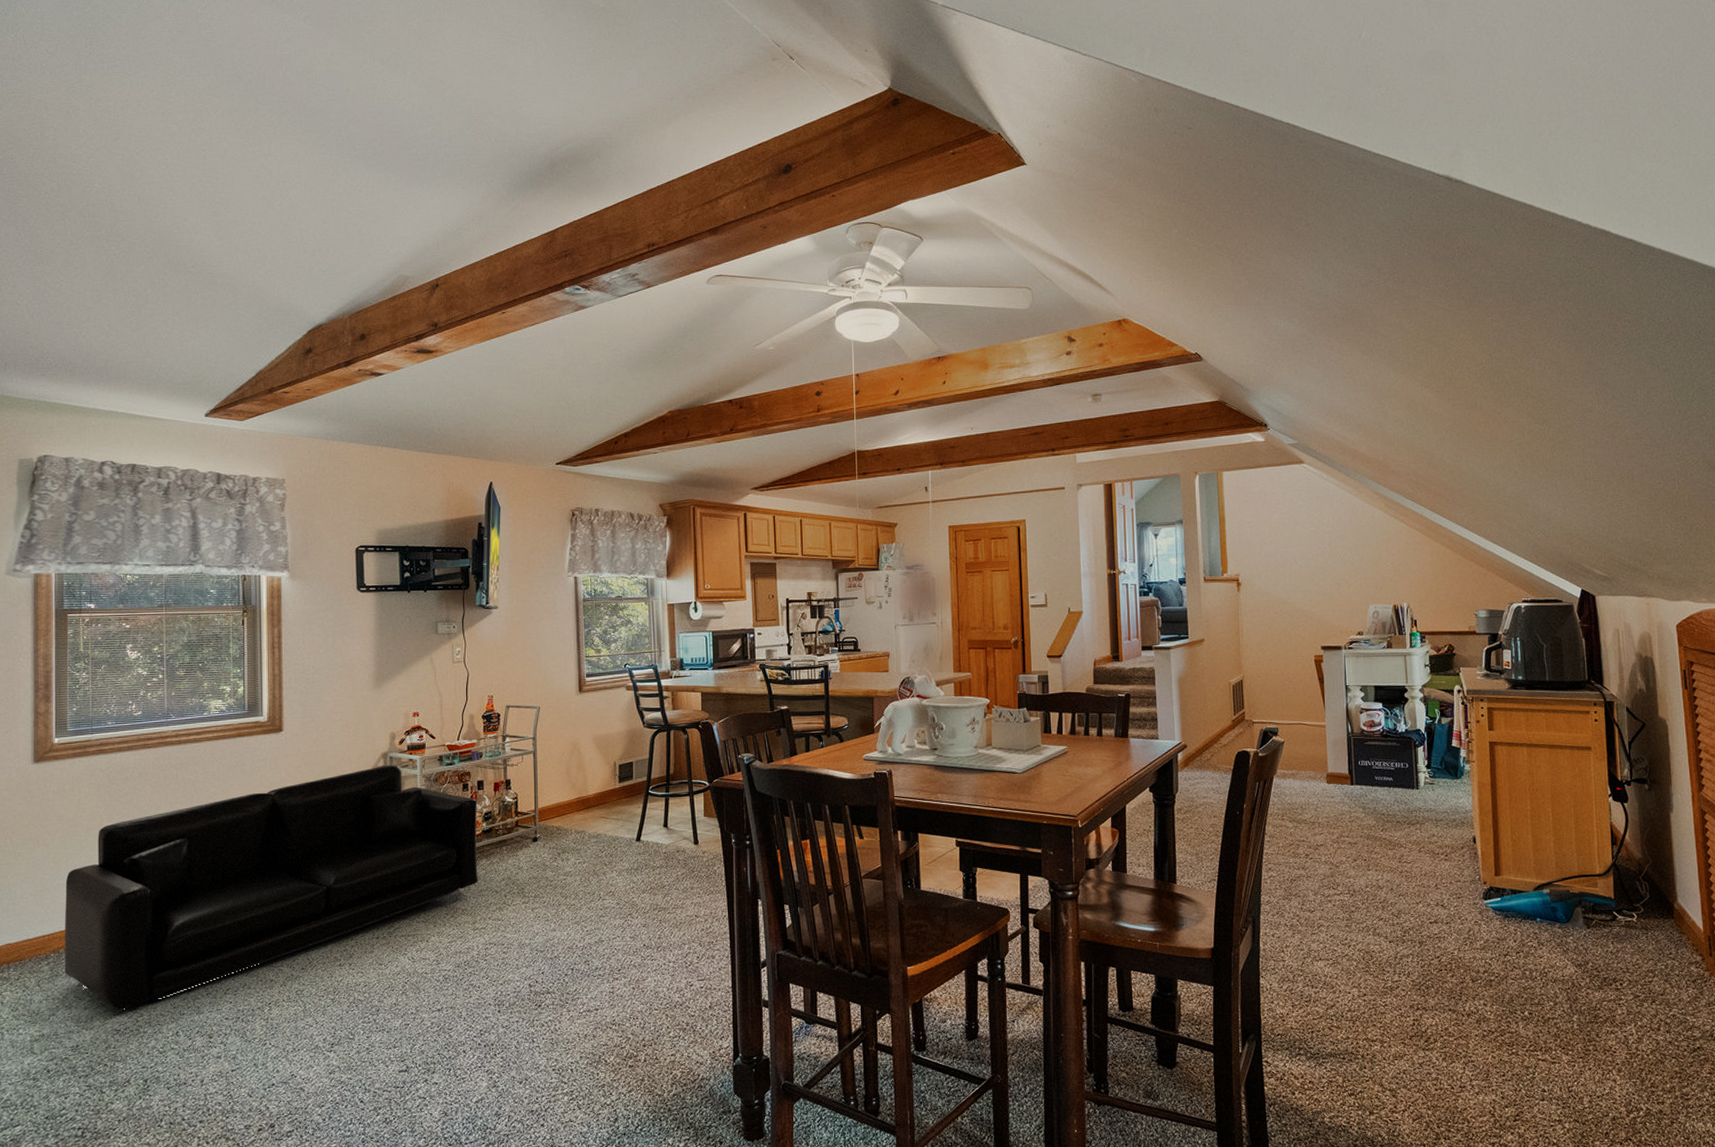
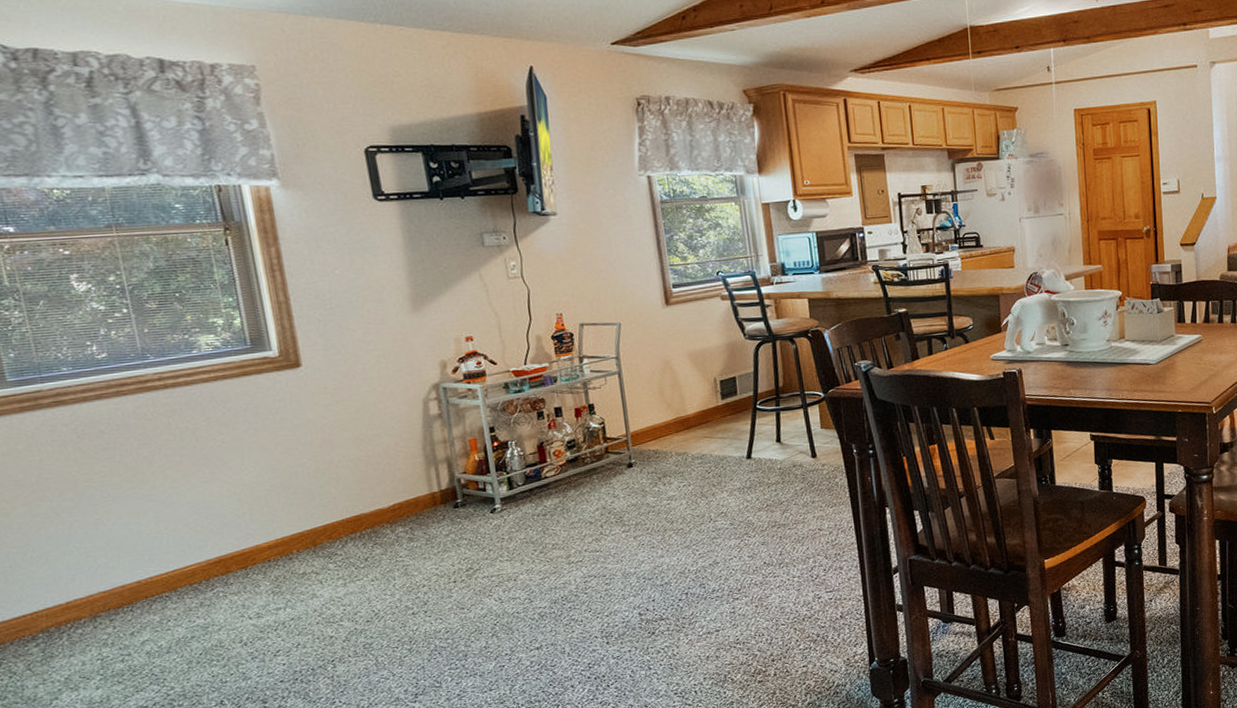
loveseat: present [65,765,478,1011] -> none [41,396,568,686]

